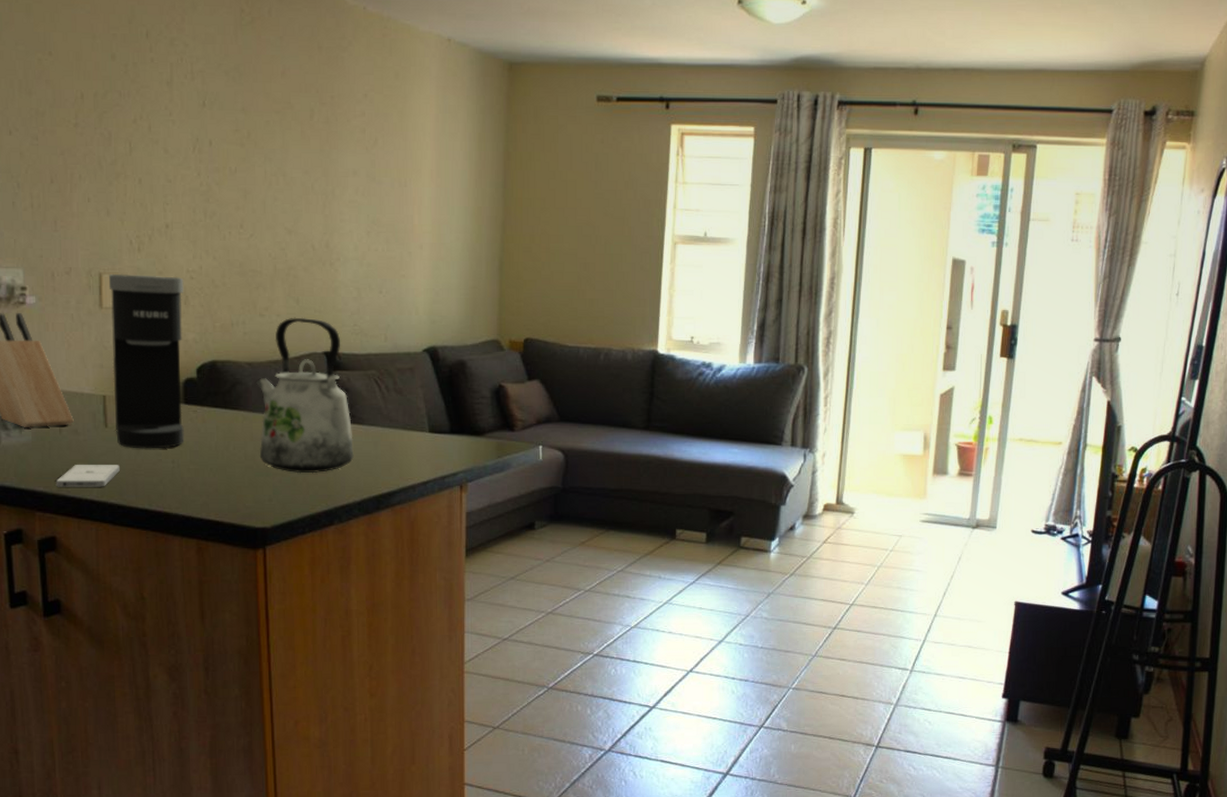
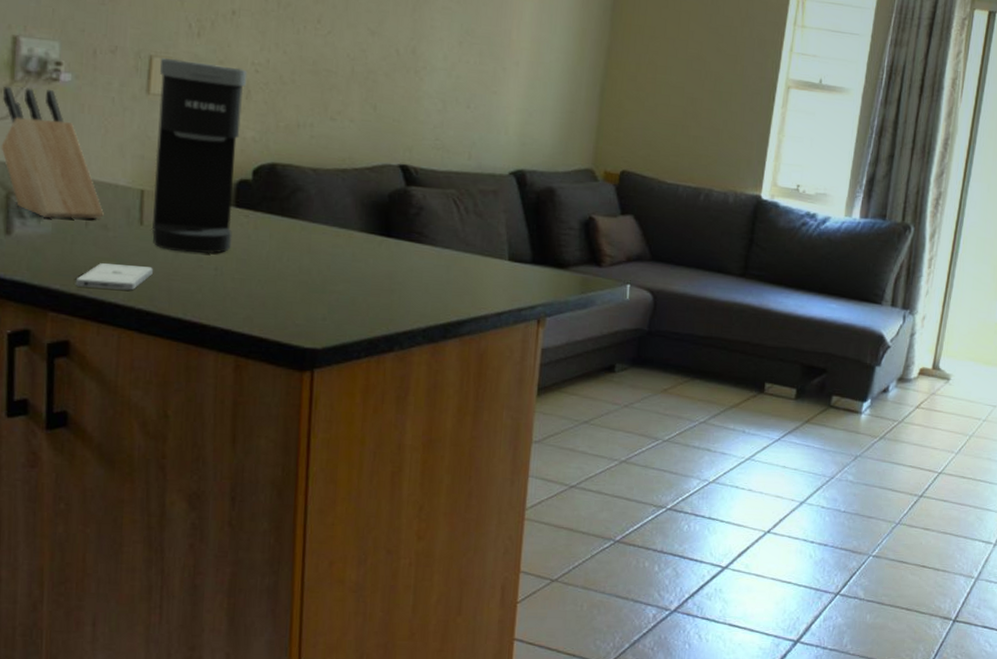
kettle: present [256,317,354,474] -> none [316,124,424,294]

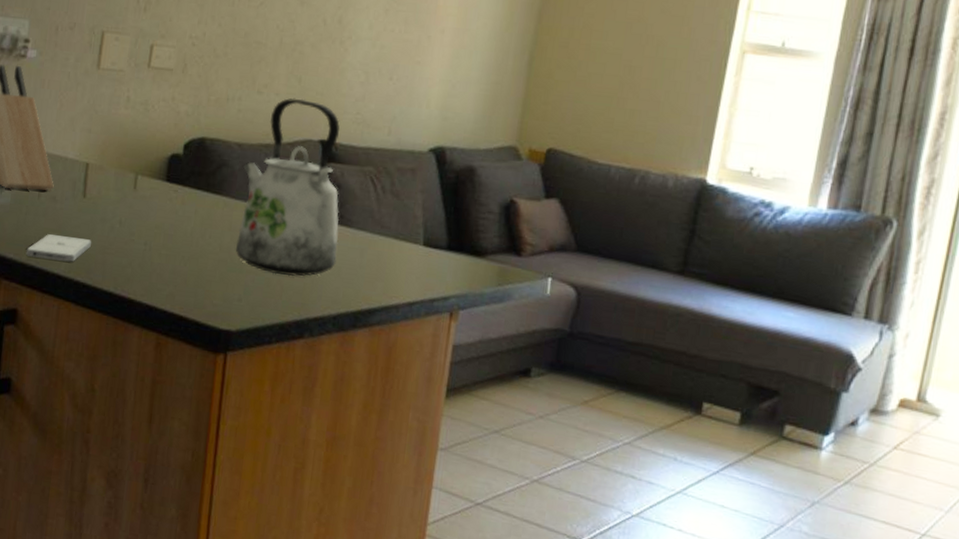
coffee maker: present [152,58,248,254] -> none [93,33,185,228]
kettle: none [316,124,424,294] -> present [235,98,340,277]

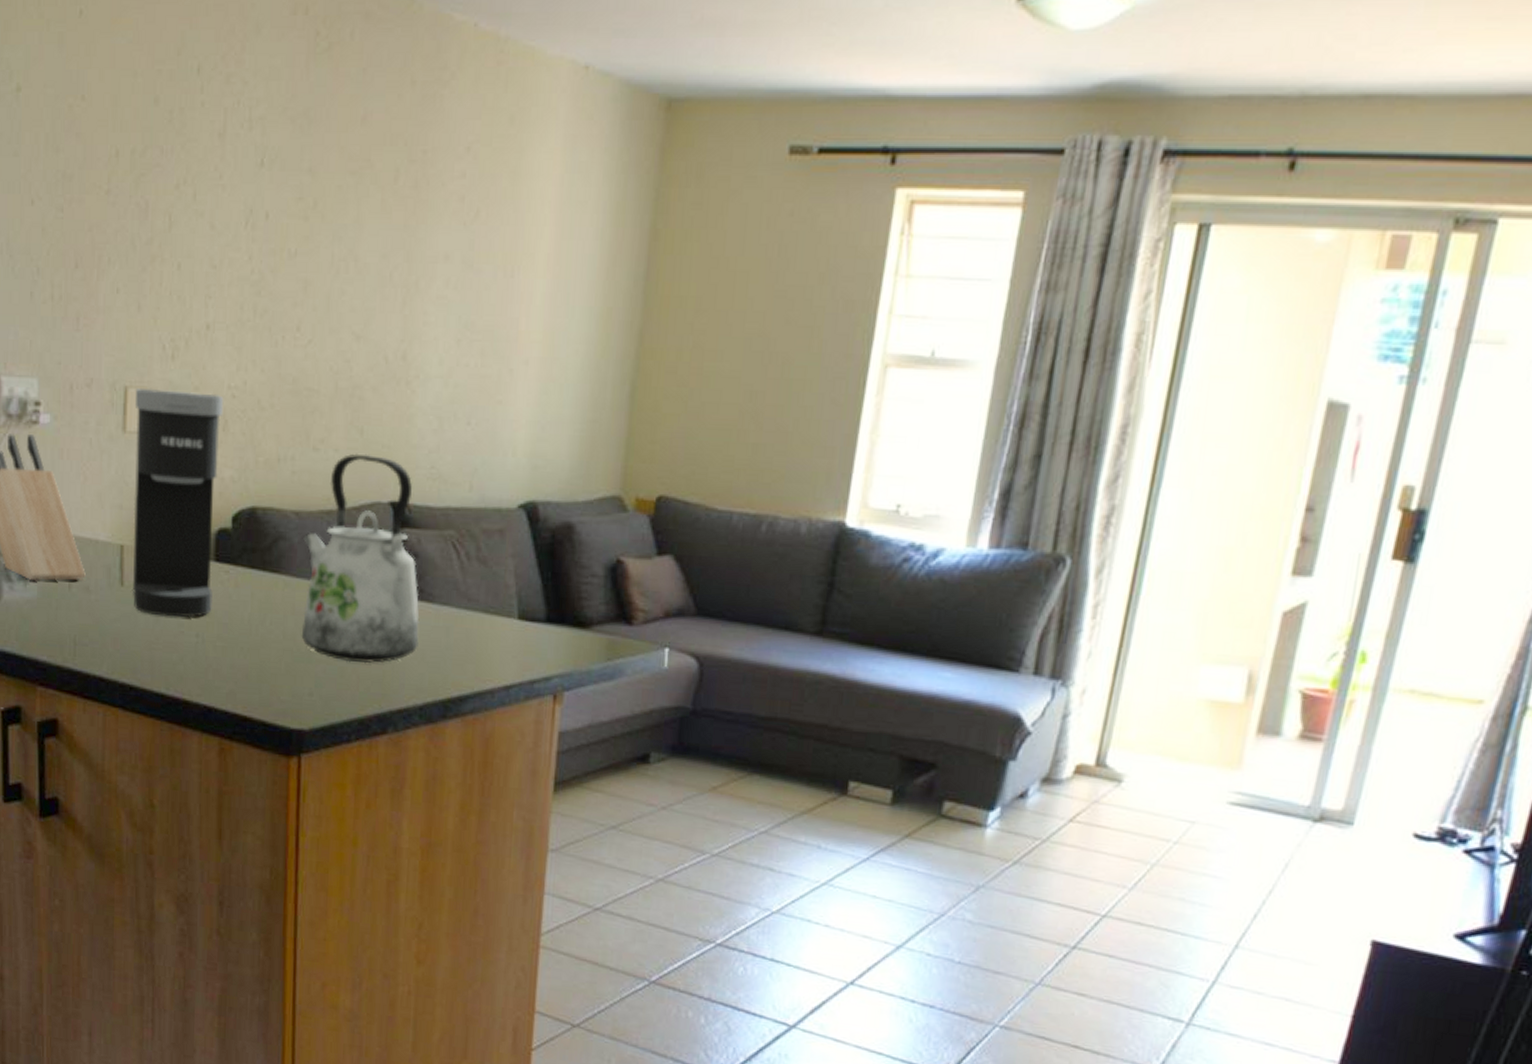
smartphone: present [26,234,91,262] -> none [61,631,135,662]
coffee maker: none [93,33,185,228] -> present [133,388,224,618]

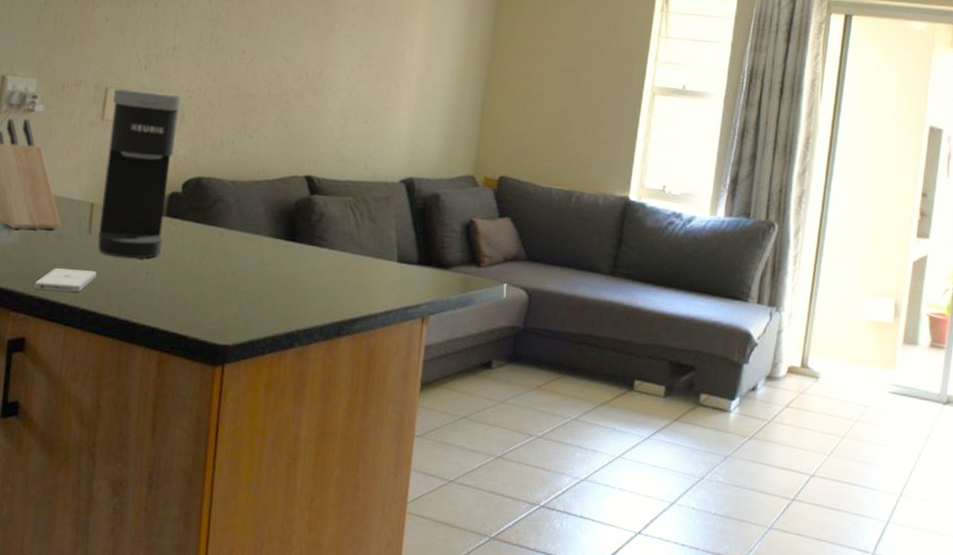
smartphone: none [61,631,135,662] -> present [33,268,97,292]
kettle: present [301,453,420,664] -> none [230,140,323,295]

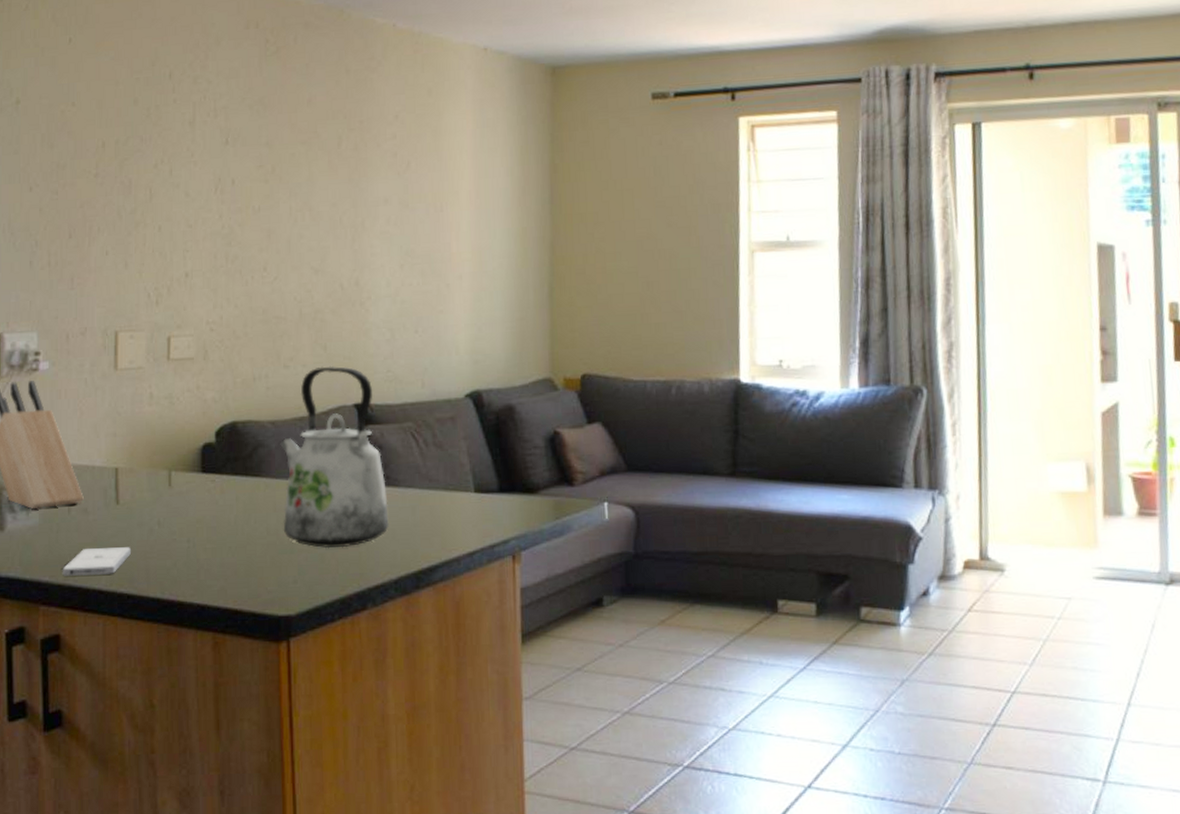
coffee maker: present [98,89,183,259] -> none [124,329,204,528]
kettle: none [230,140,323,295] -> present [280,365,389,549]

